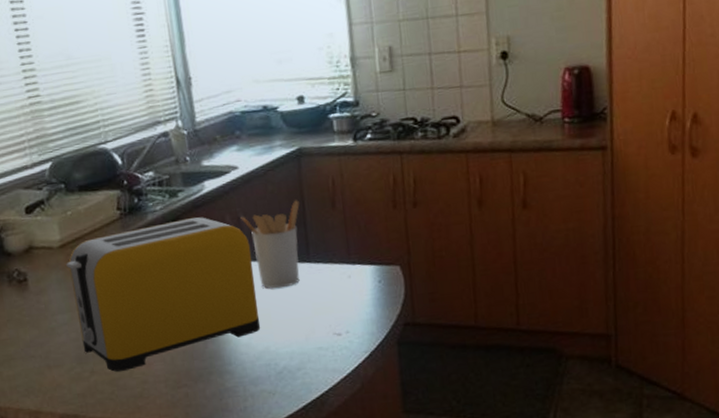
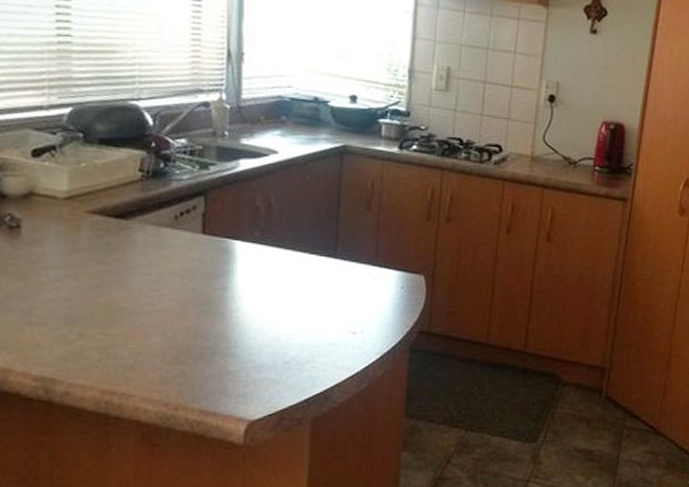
toaster: present [66,216,261,372] -> none [70,193,278,339]
utensil holder: present [240,200,300,289] -> none [272,195,335,279]

